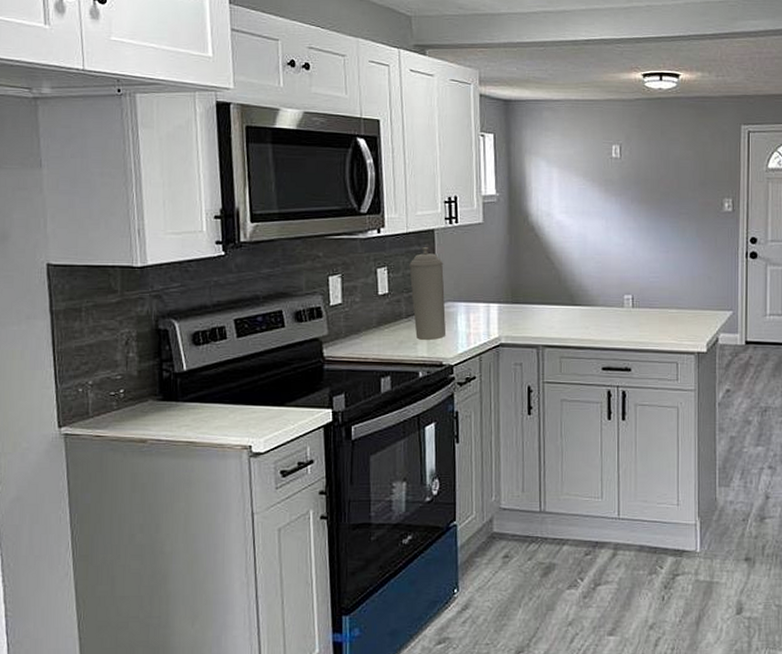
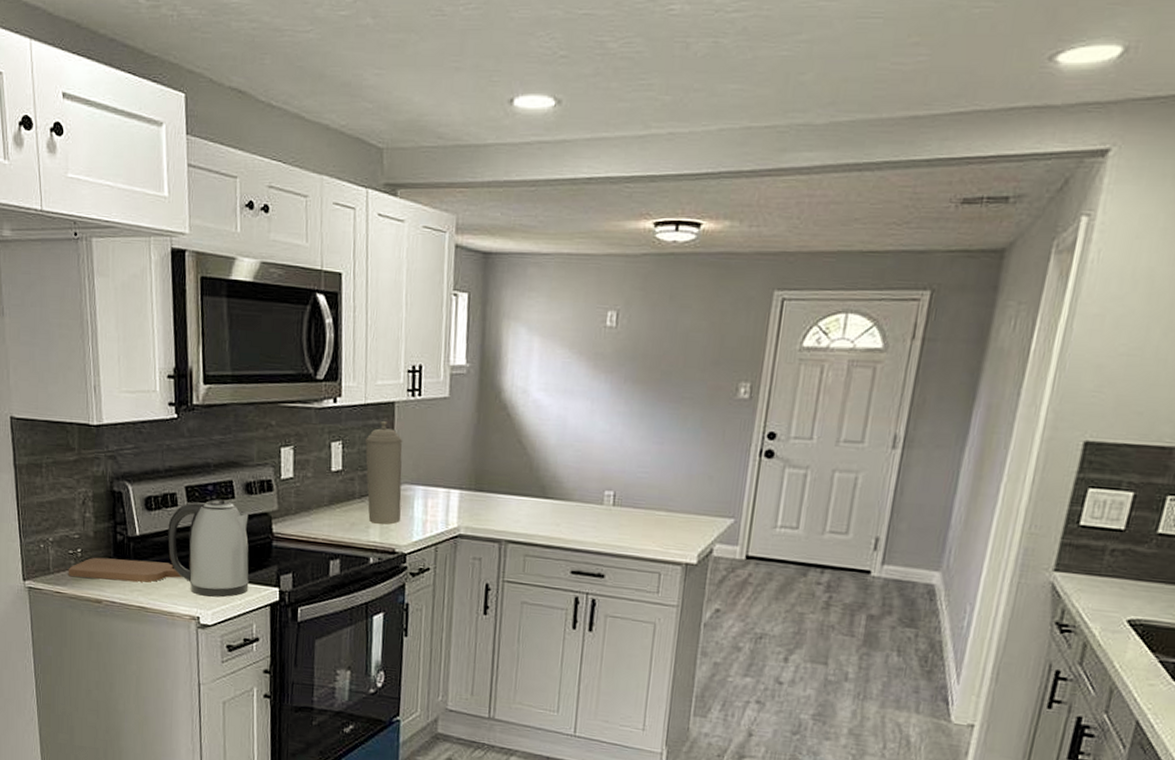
cutting board: none [109,395,234,419] -> present [68,557,183,582]
kettle: none [217,329,302,424] -> present [167,499,249,598]

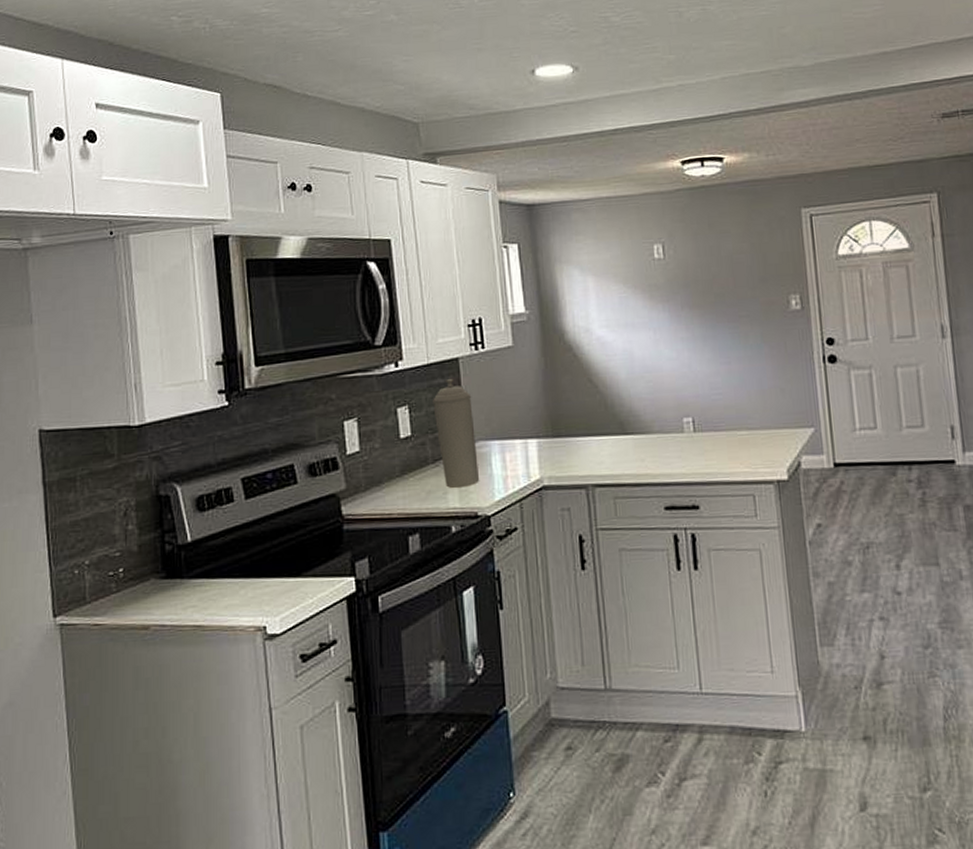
cutting board: present [68,557,183,582] -> none [108,568,244,604]
kettle: present [167,499,249,598] -> none [224,486,320,601]

